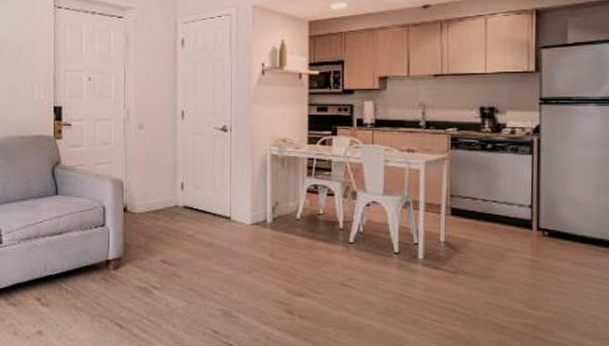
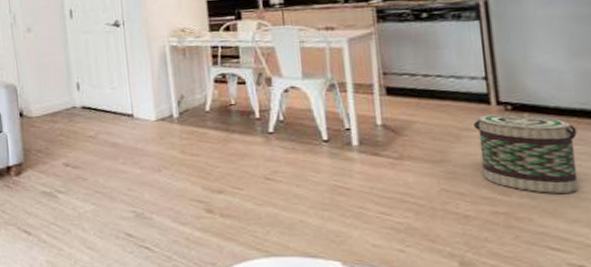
basket: none [518,239,595,310] -> present [474,113,579,193]

